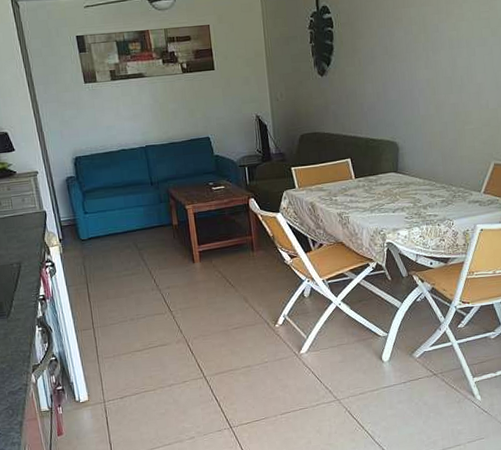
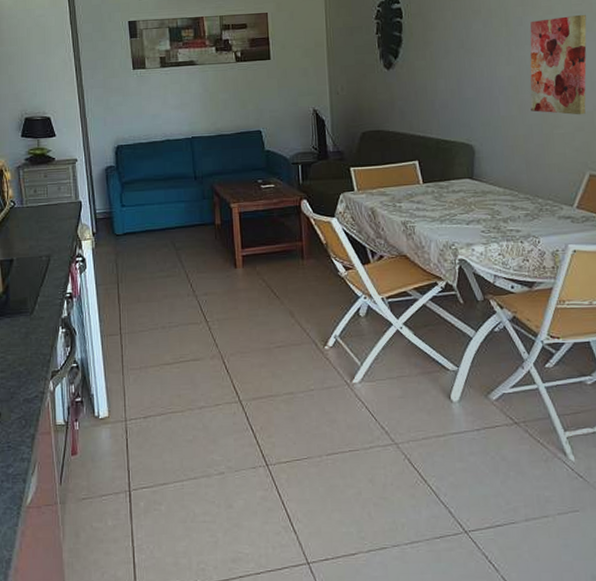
wall art: none [444,20,493,112] -> present [530,14,587,115]

